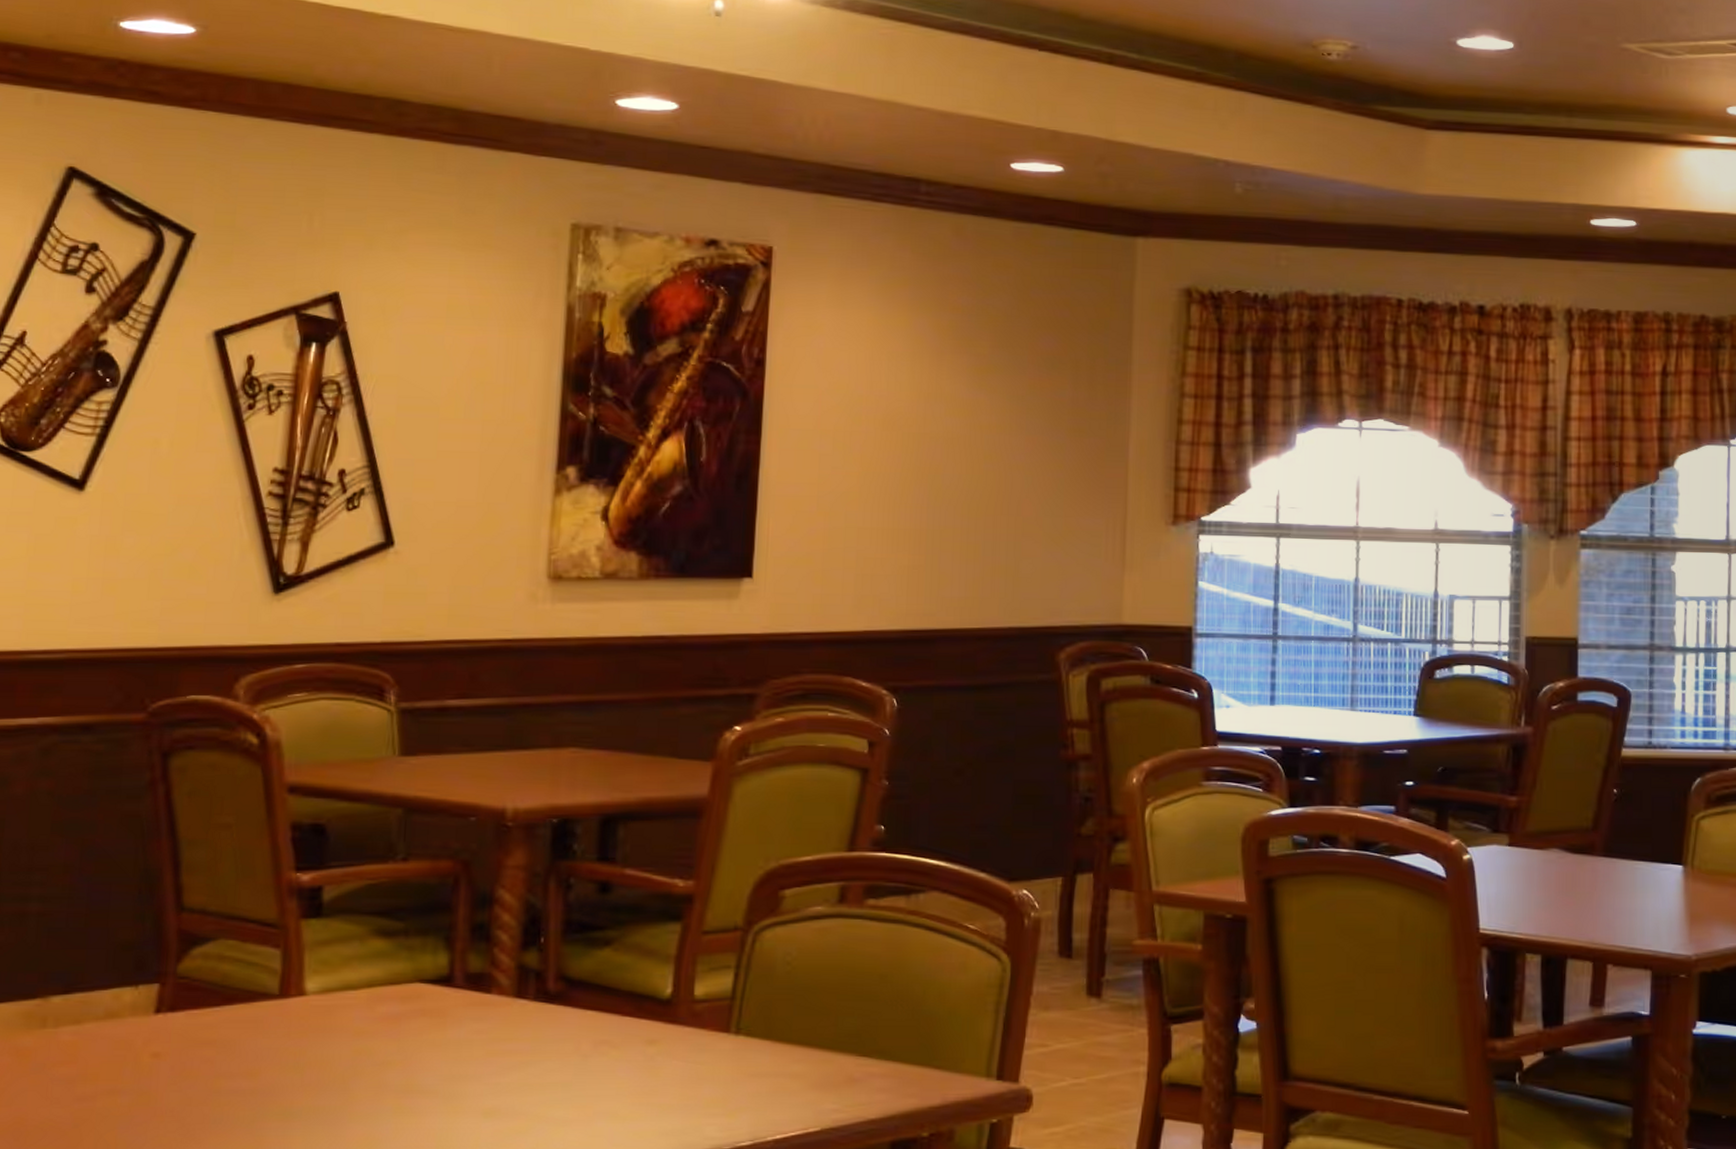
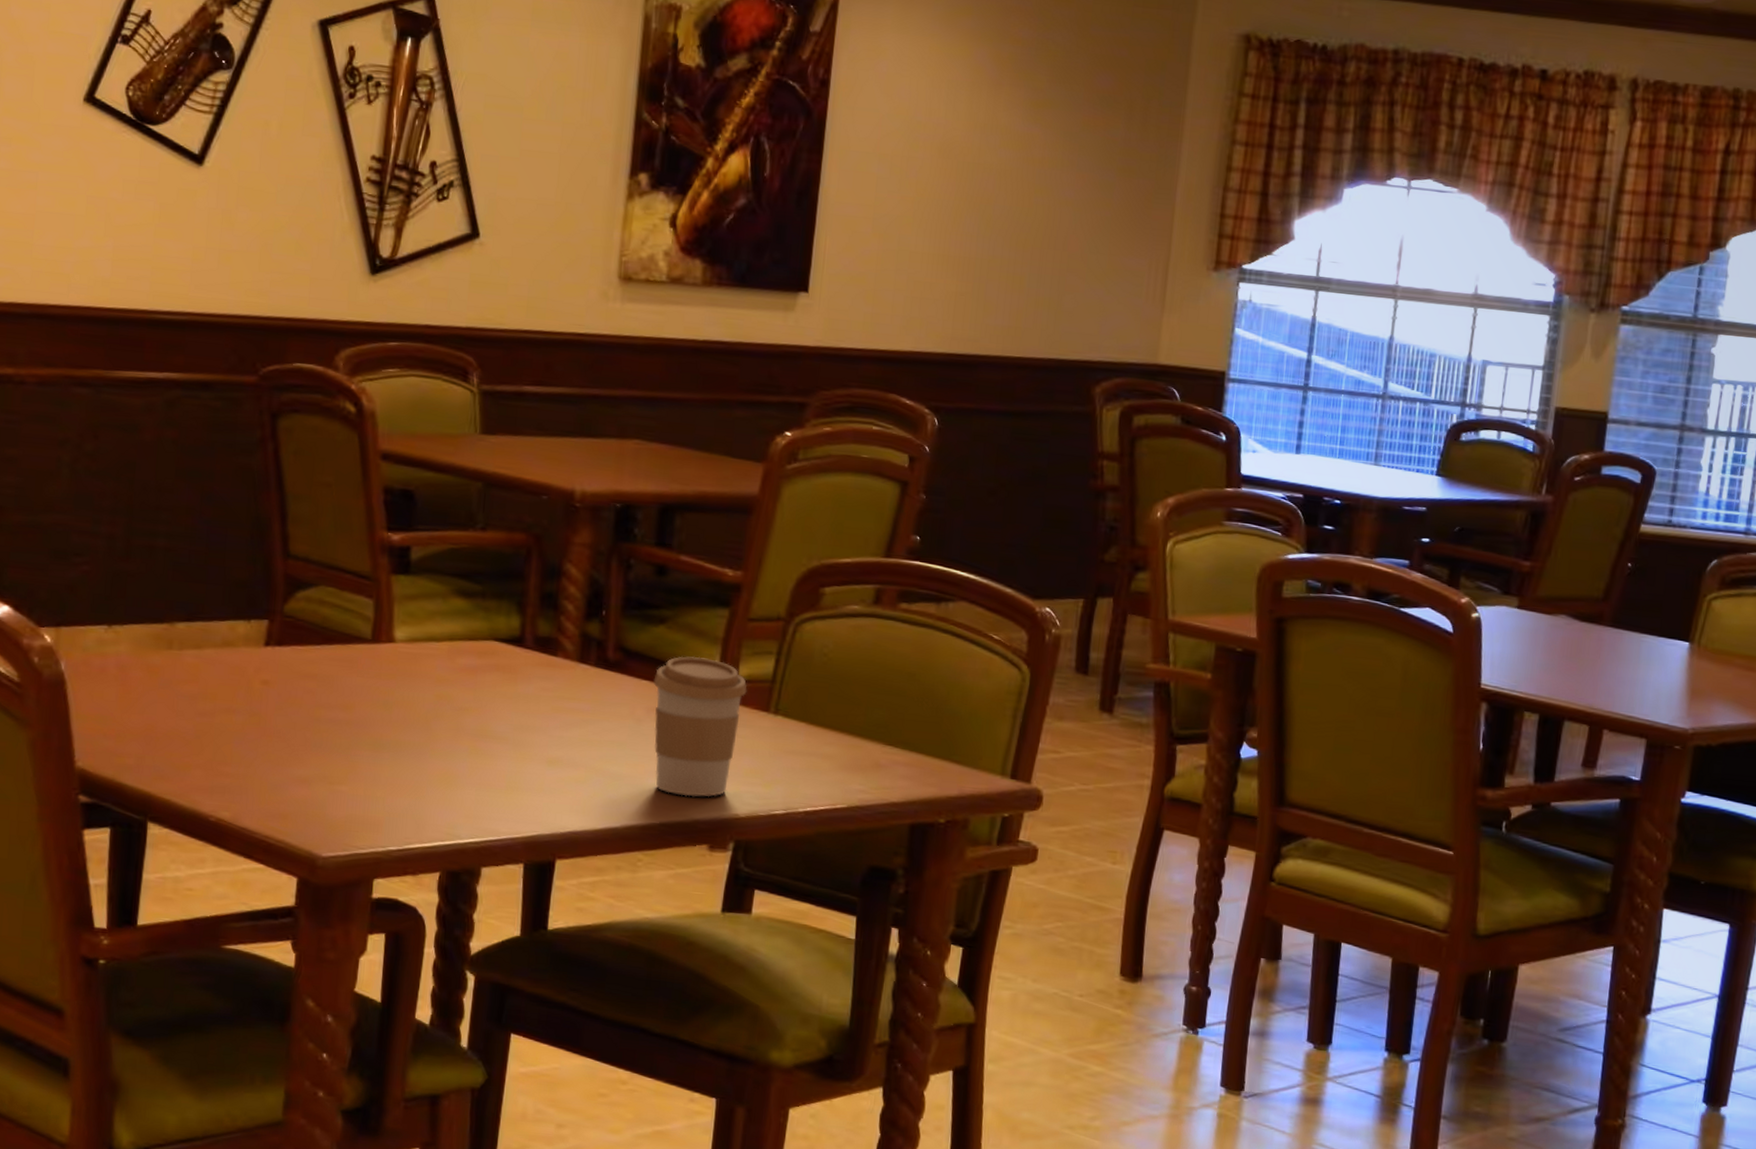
coffee cup: none [600,978,705,1137] -> present [653,656,747,798]

